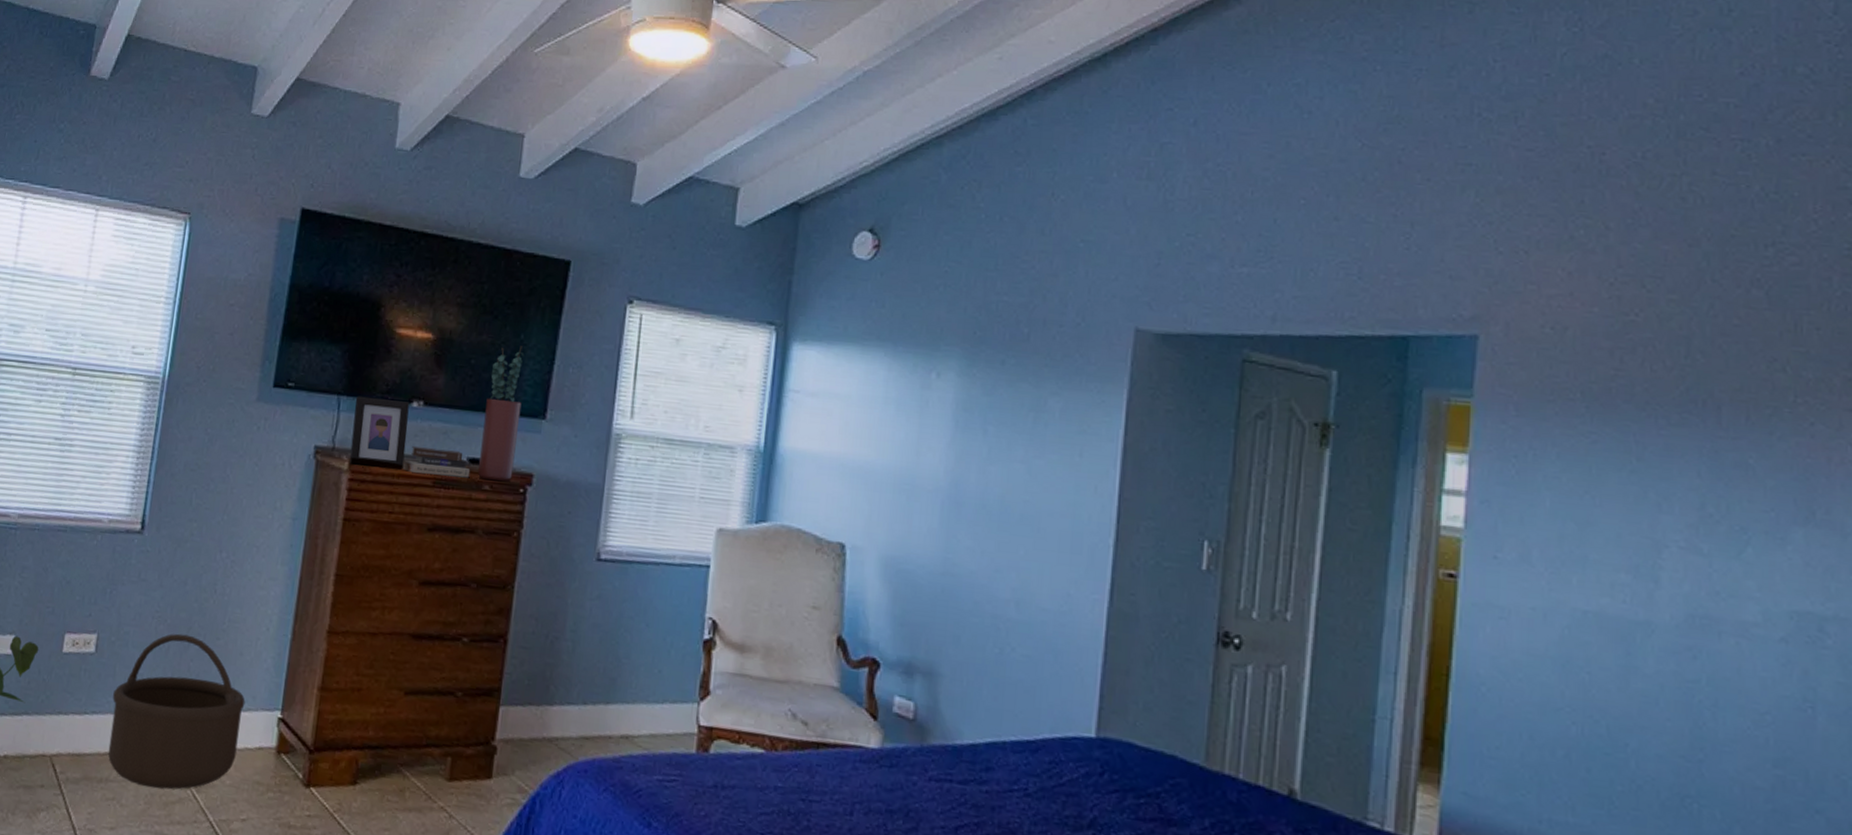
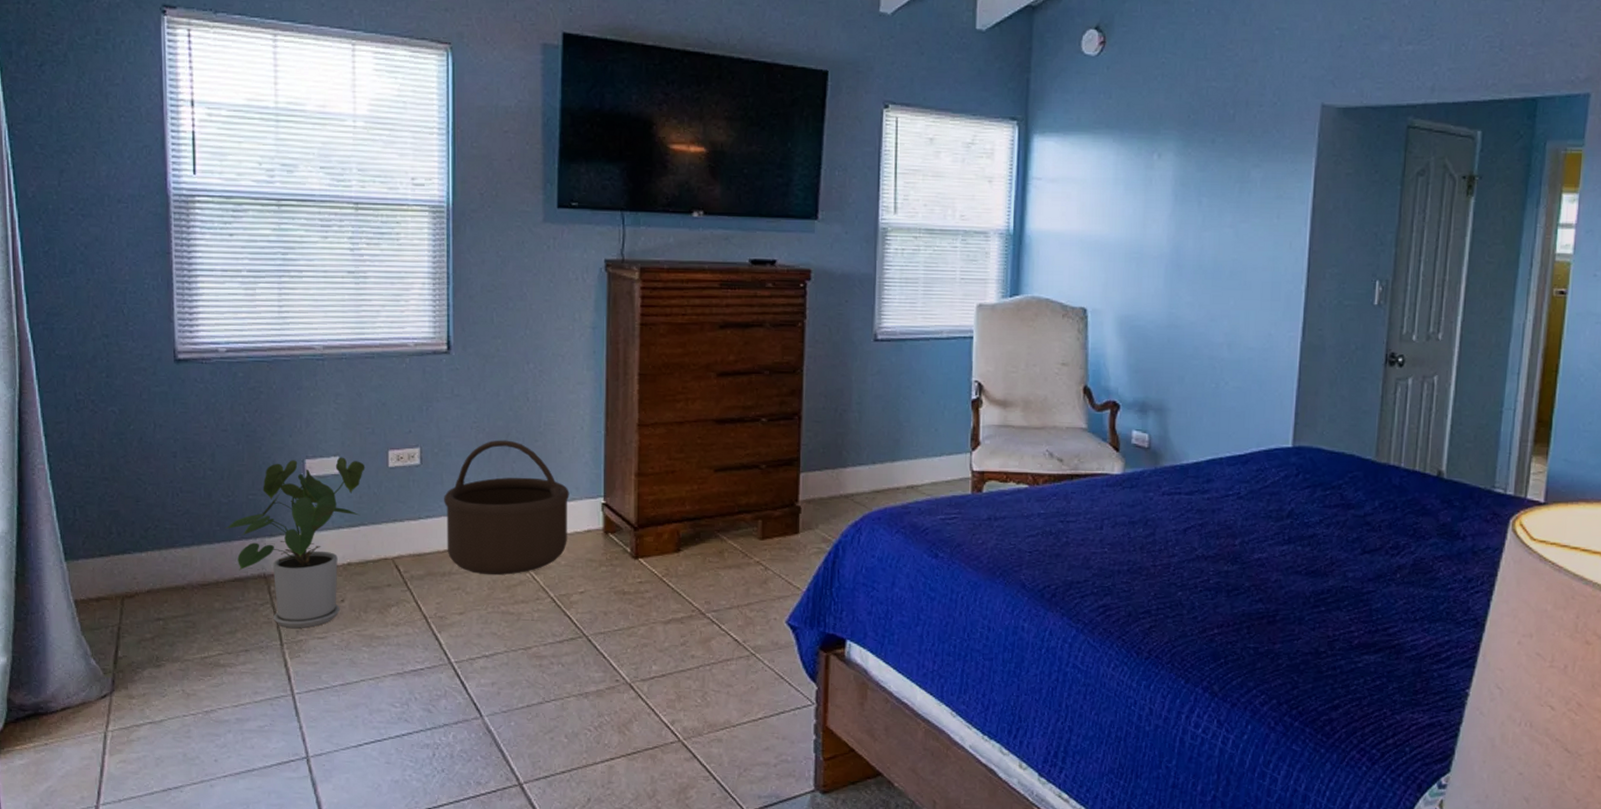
picture frame: present [349,396,410,471] -> none [638,210,691,276]
books: present [402,445,470,478] -> none [690,252,752,278]
vase: present [477,346,524,482] -> none [760,153,795,279]

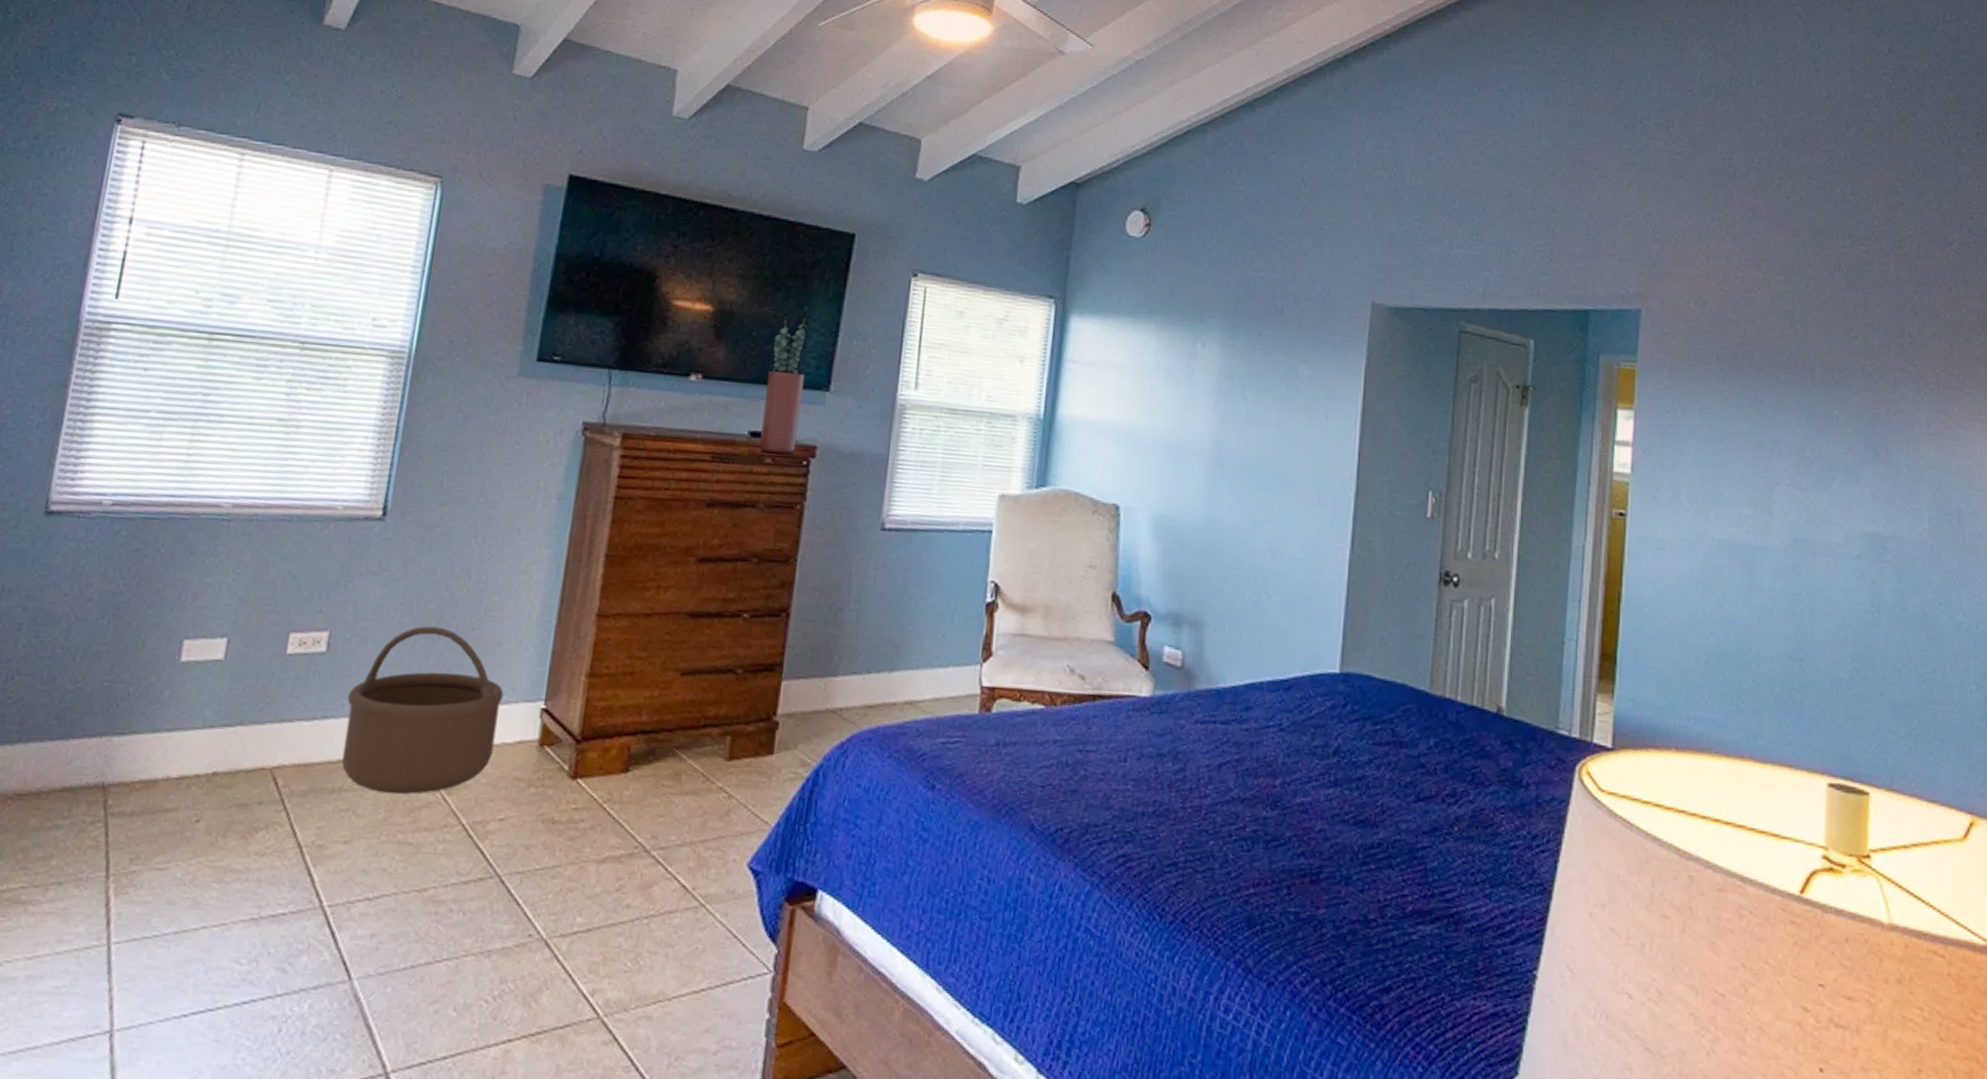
house plant: present [224,457,365,628] -> none [63,638,258,856]
vase: none [760,153,795,279] -> present [758,318,808,455]

